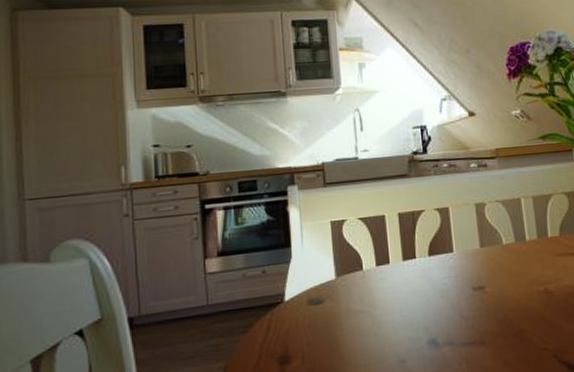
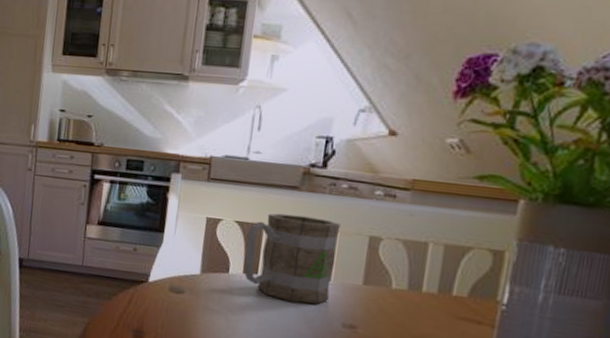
mug: none [371,197,456,282] -> present [243,213,341,304]

